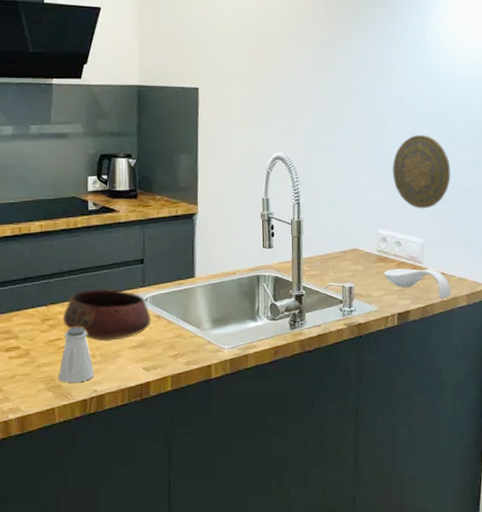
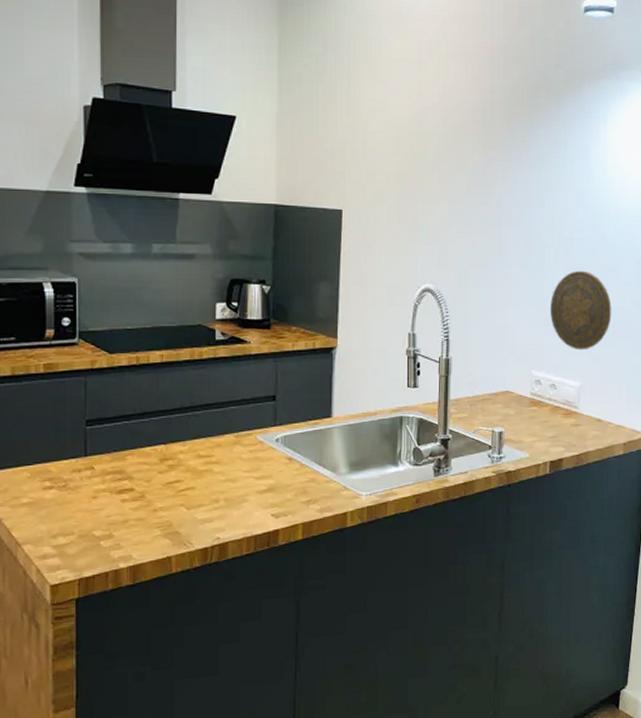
saltshaker: present [58,327,94,383] -> none [176,468,217,530]
bowl: present [62,288,151,342] -> none [183,427,282,485]
spoon rest: present [384,268,451,299] -> none [537,413,607,447]

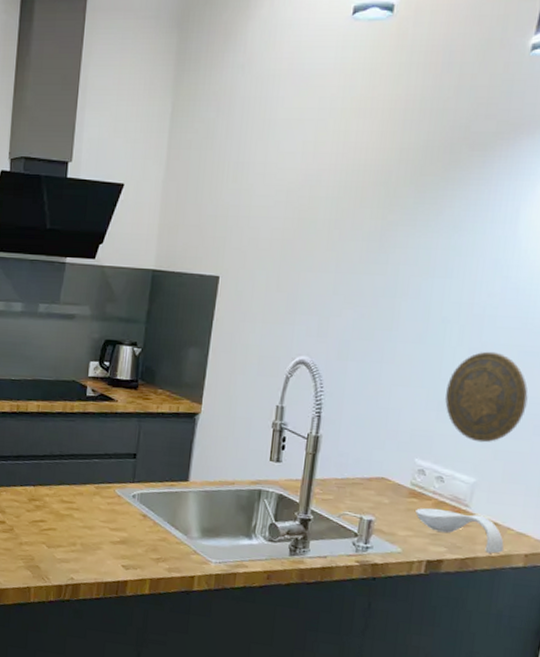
spoon rest: none [537,413,607,447] -> present [415,508,504,554]

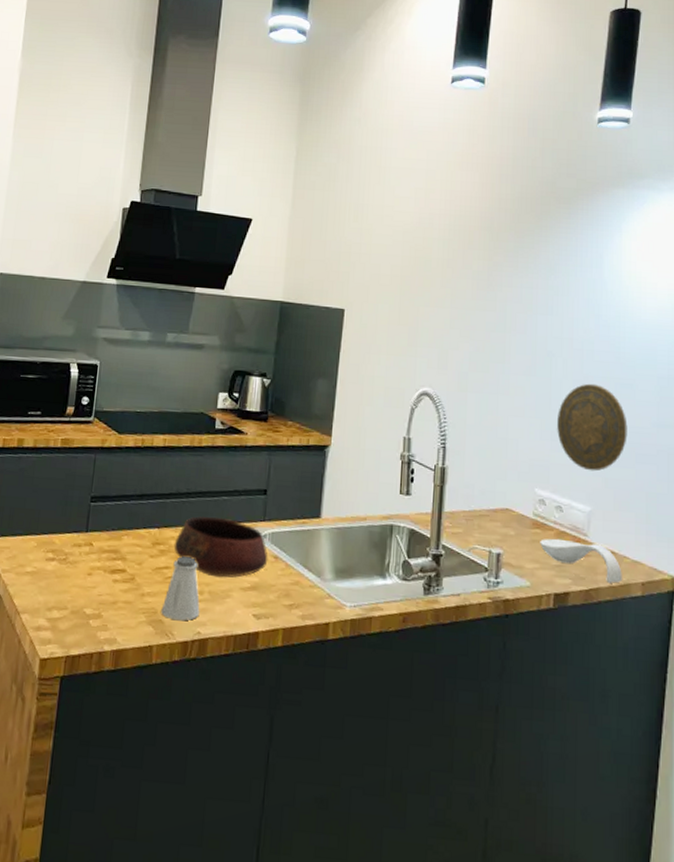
saltshaker: none [37,512,73,568] -> present [161,556,200,621]
bowl: none [48,476,137,533] -> present [173,516,268,578]

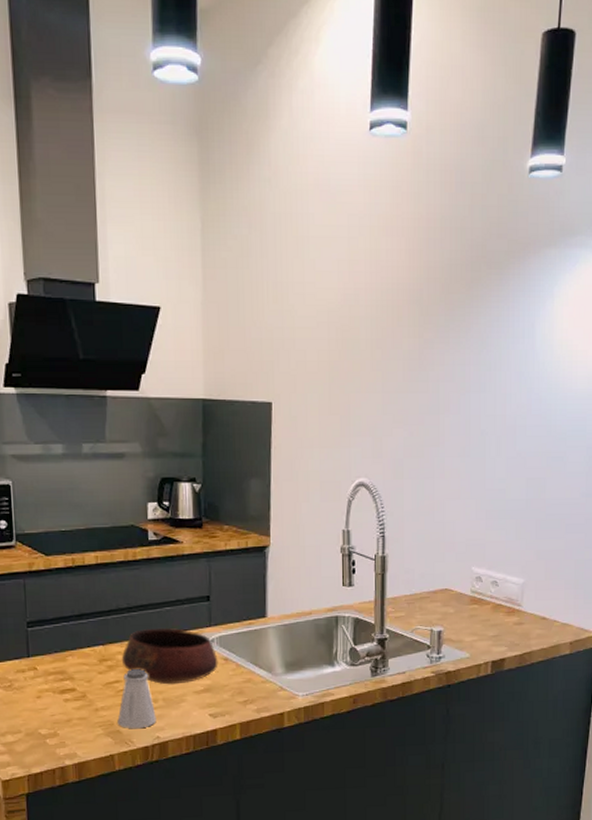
spoon rest: present [540,538,622,584] -> none [478,611,553,646]
decorative plate: present [556,383,628,472] -> none [491,459,558,545]

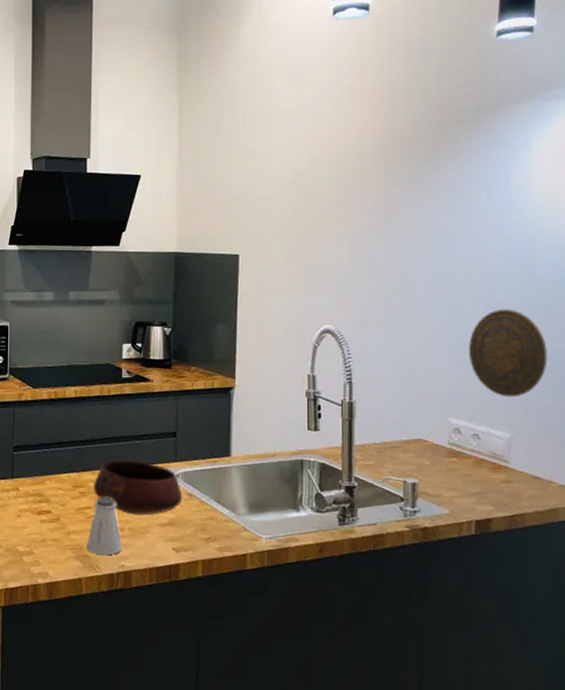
decorative plate: none [491,459,558,545] -> present [468,309,548,398]

